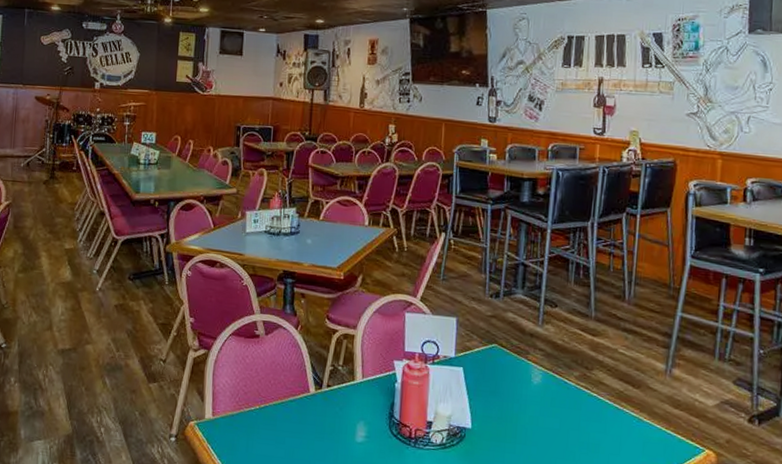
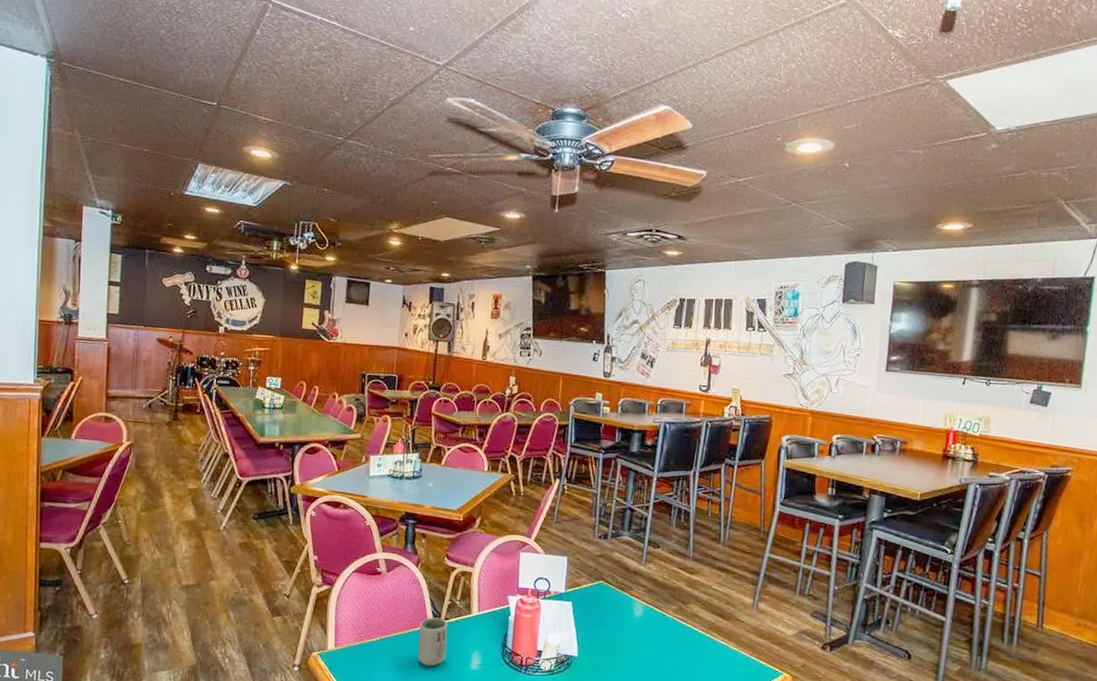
cup: none [299,384,330,438] -> present [417,617,448,667]

